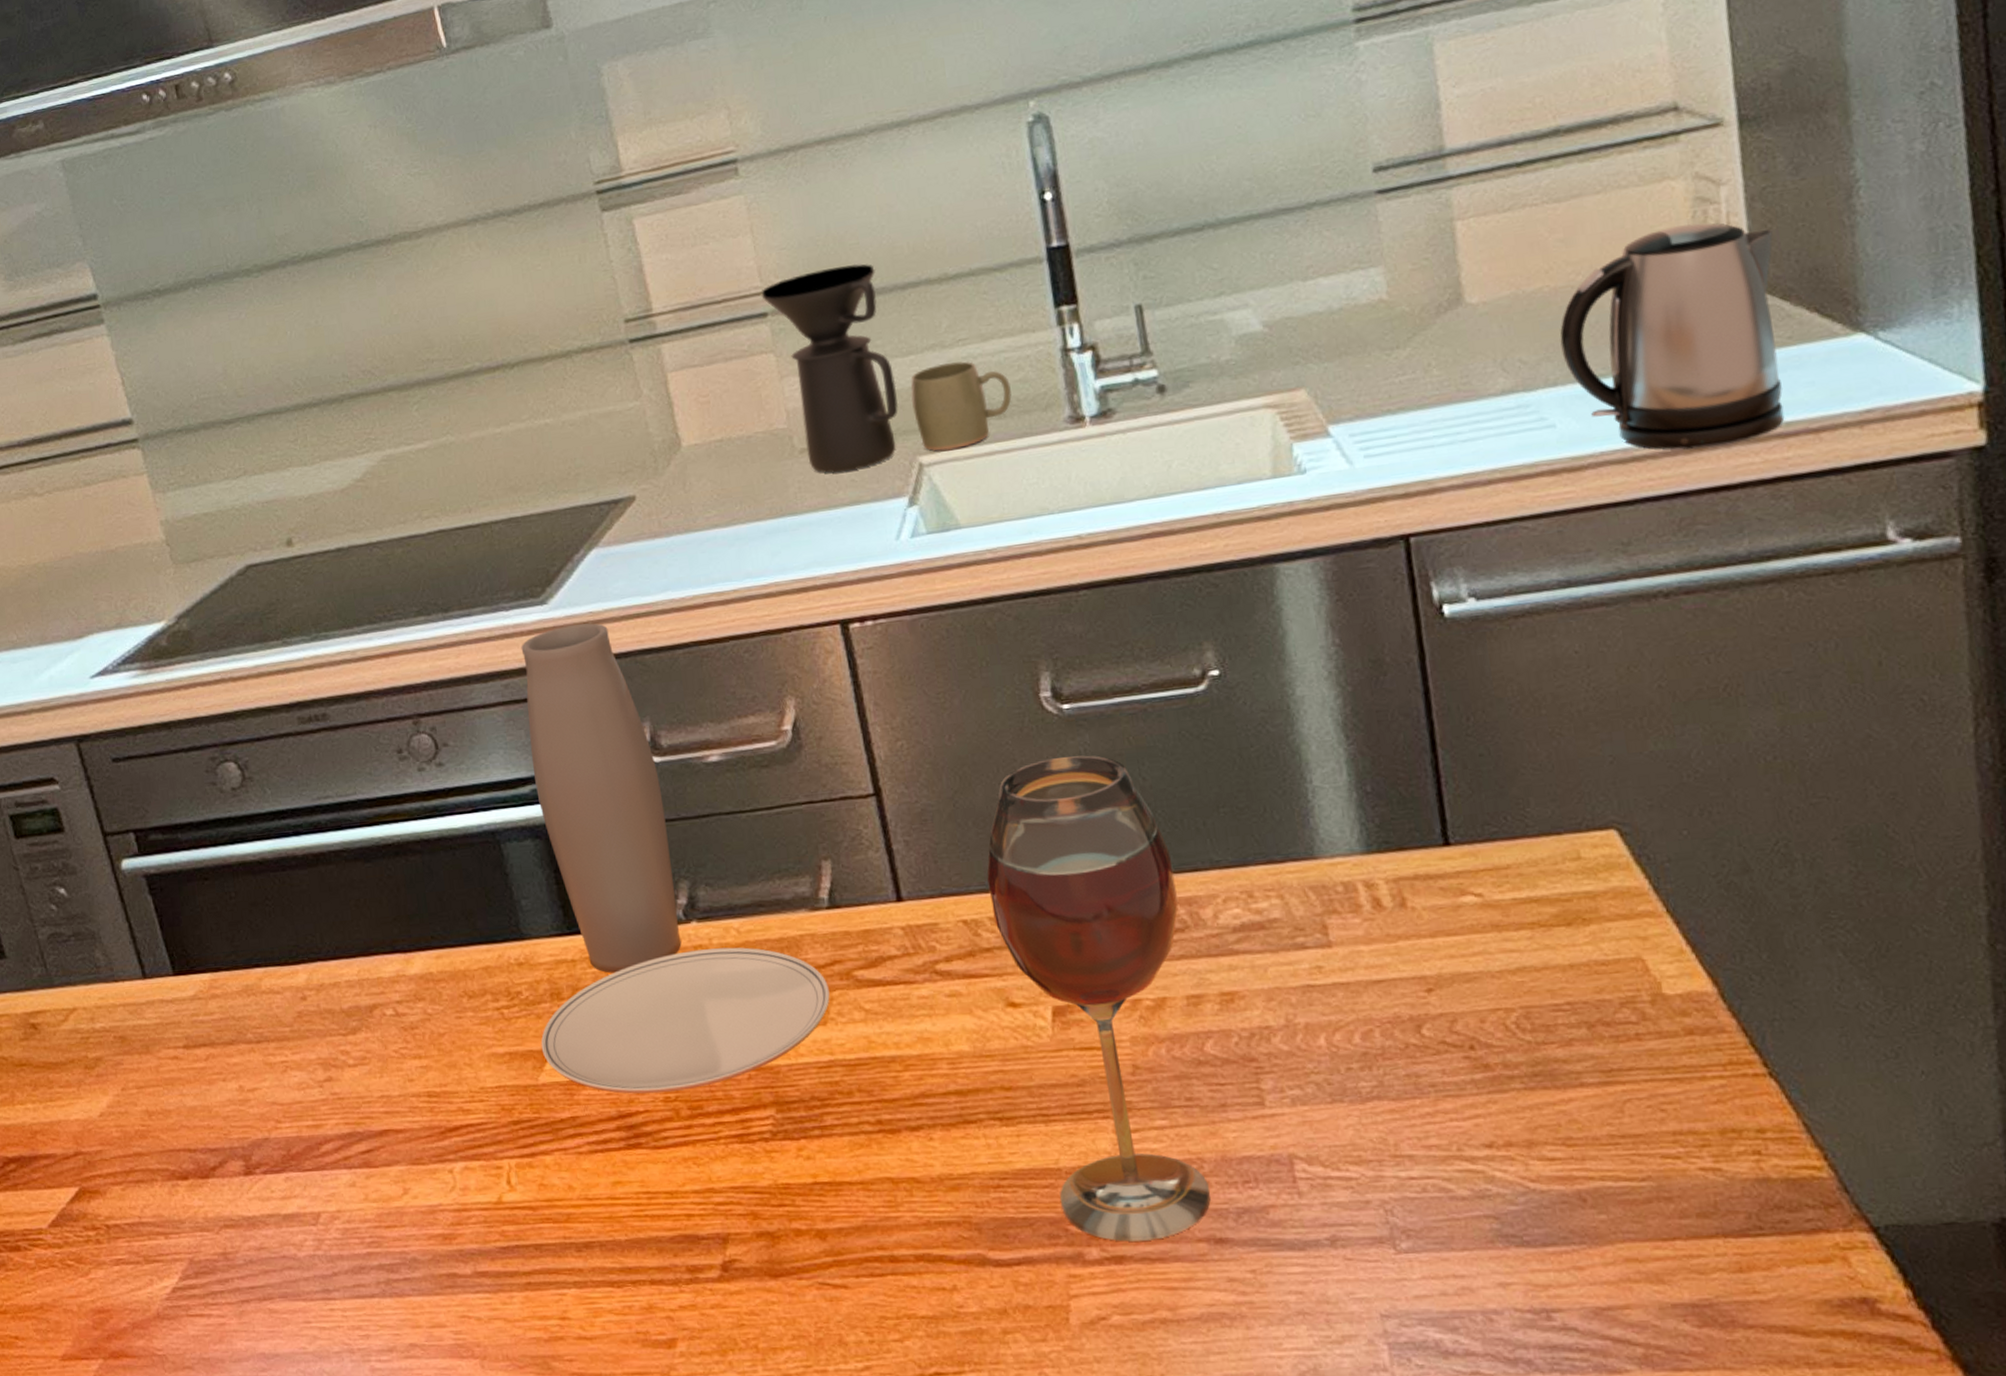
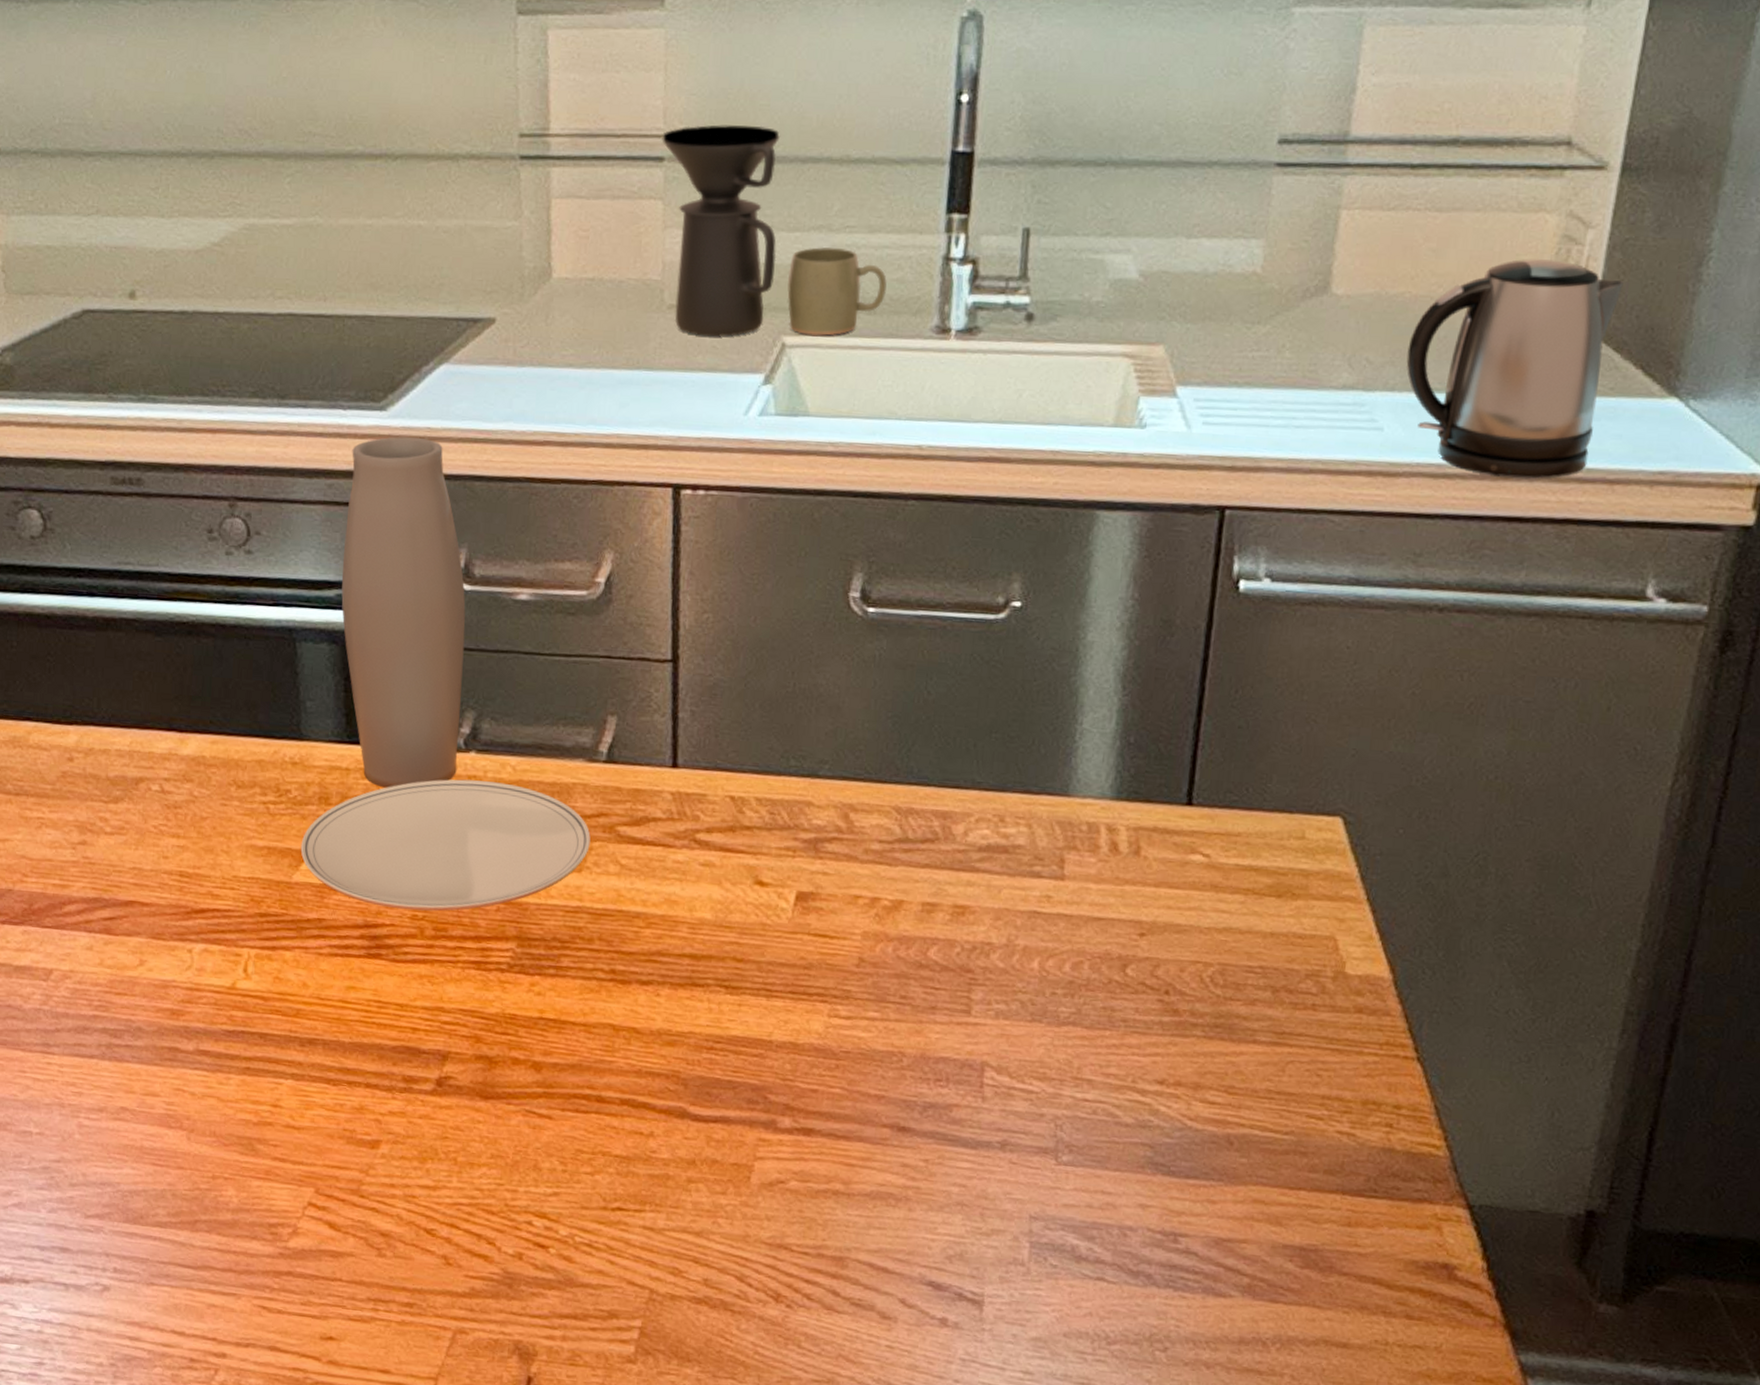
wineglass: present [987,755,1211,1242] -> none [760,657,938,1119]

